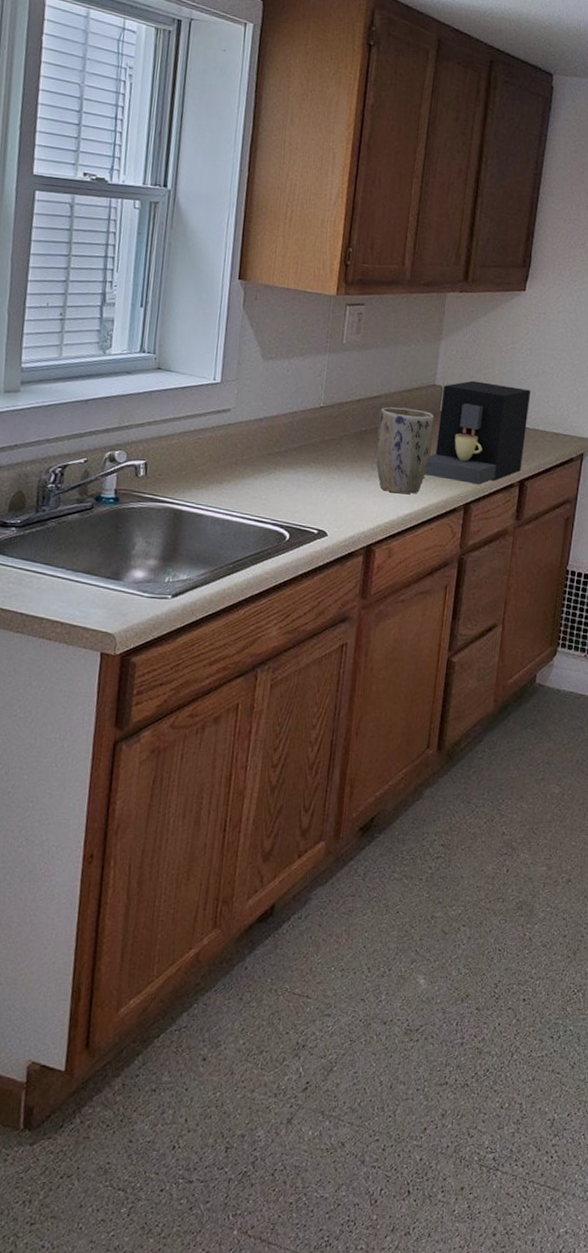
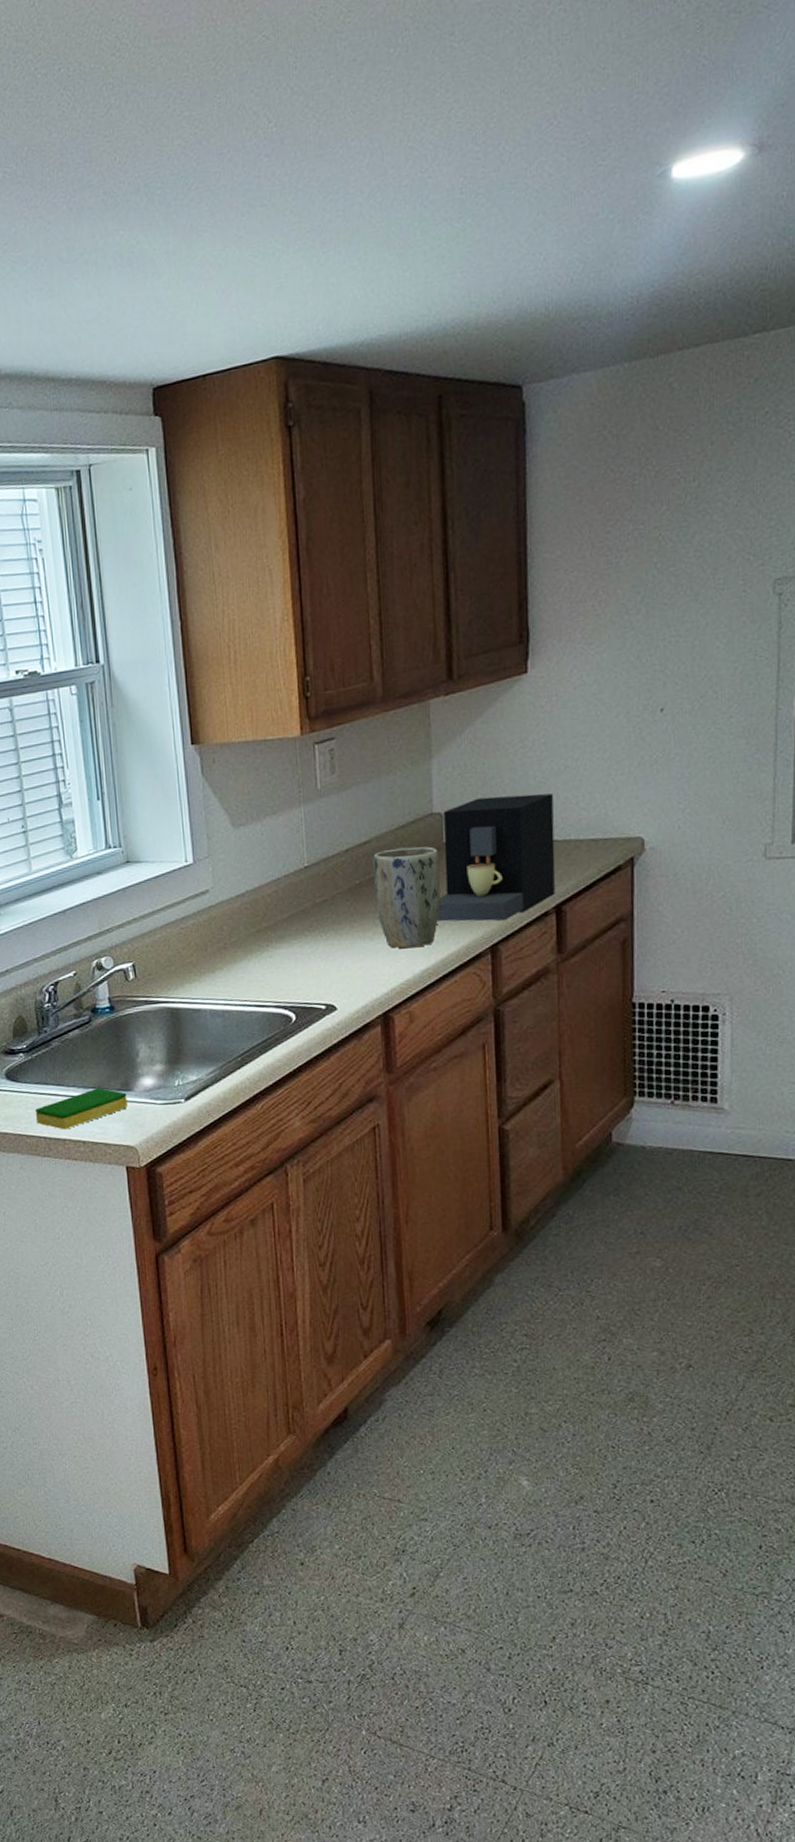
dish sponge: none [15,573,115,609] -> present [35,1088,128,1130]

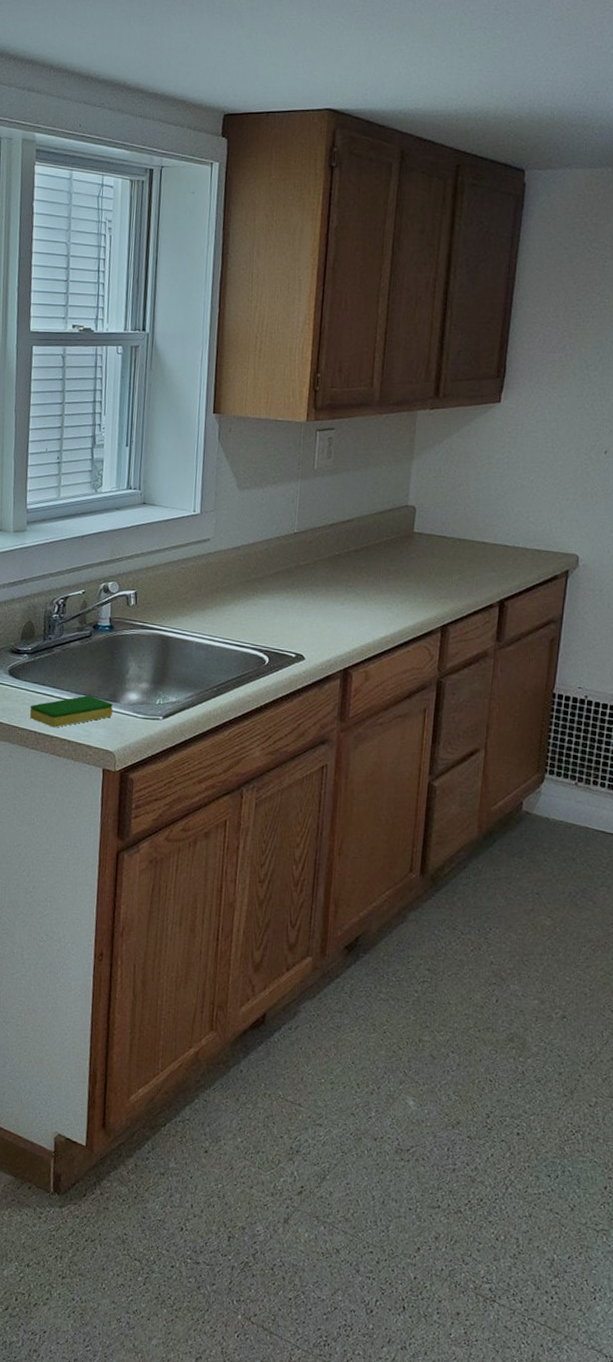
plant pot: present [373,846,441,949] -> none [350,530,408,617]
coffee maker: present [437,793,555,922] -> none [399,499,509,606]

